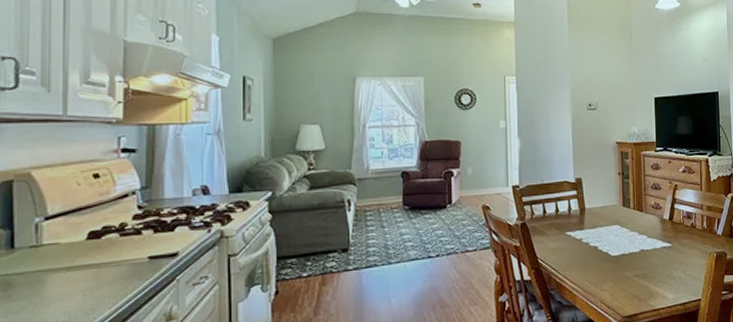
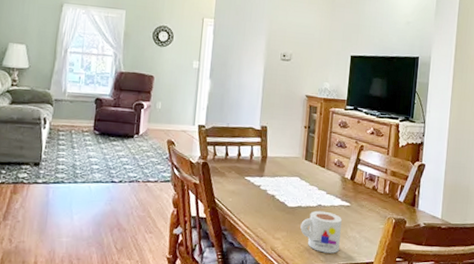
mug: none [626,255,667,298] -> present [300,210,342,254]

